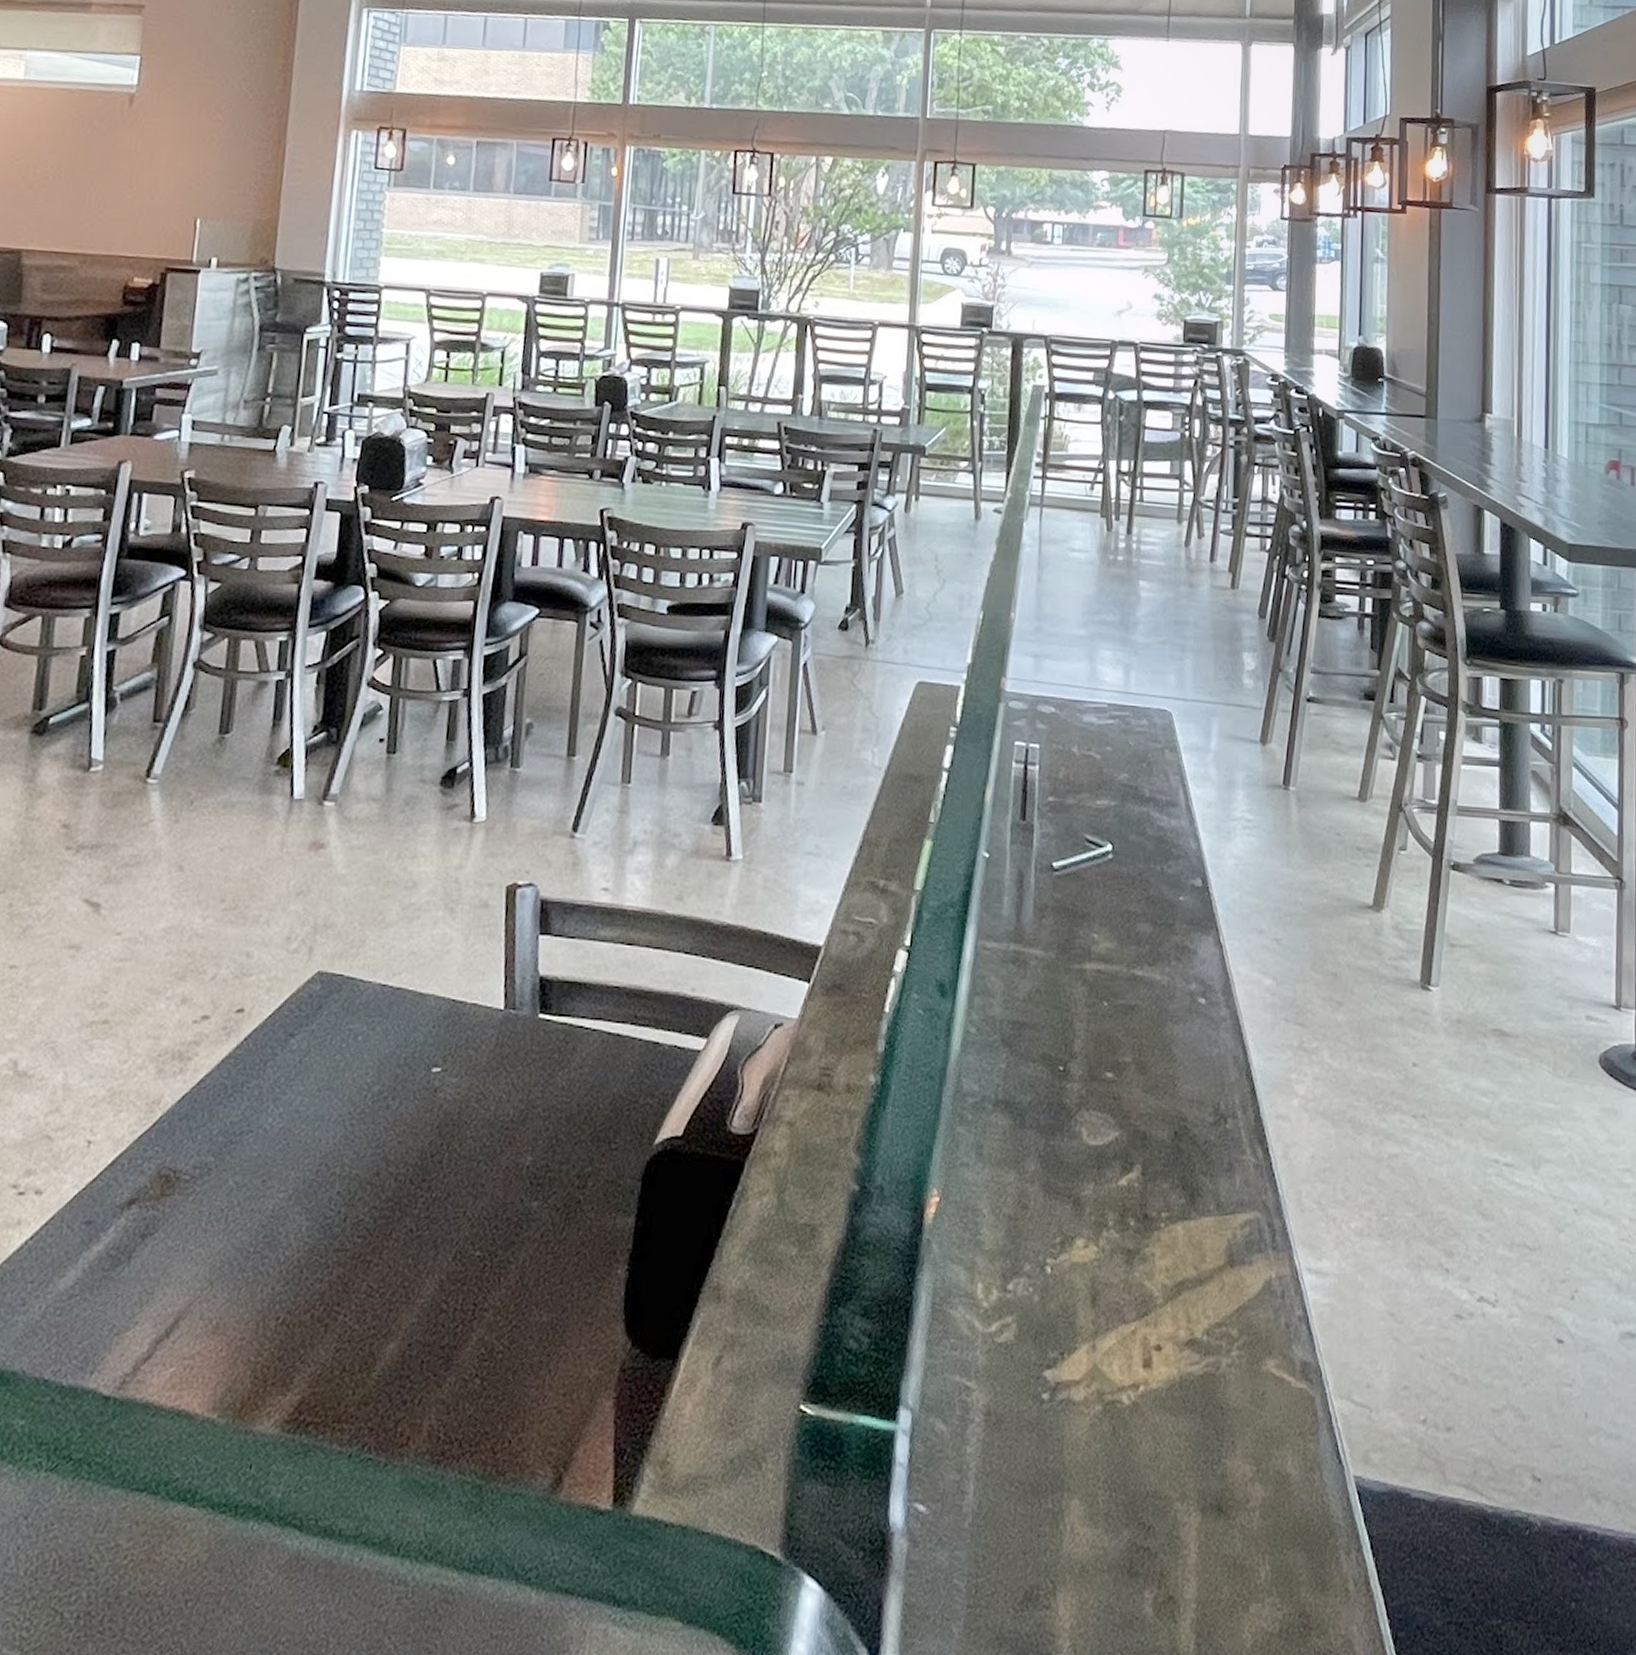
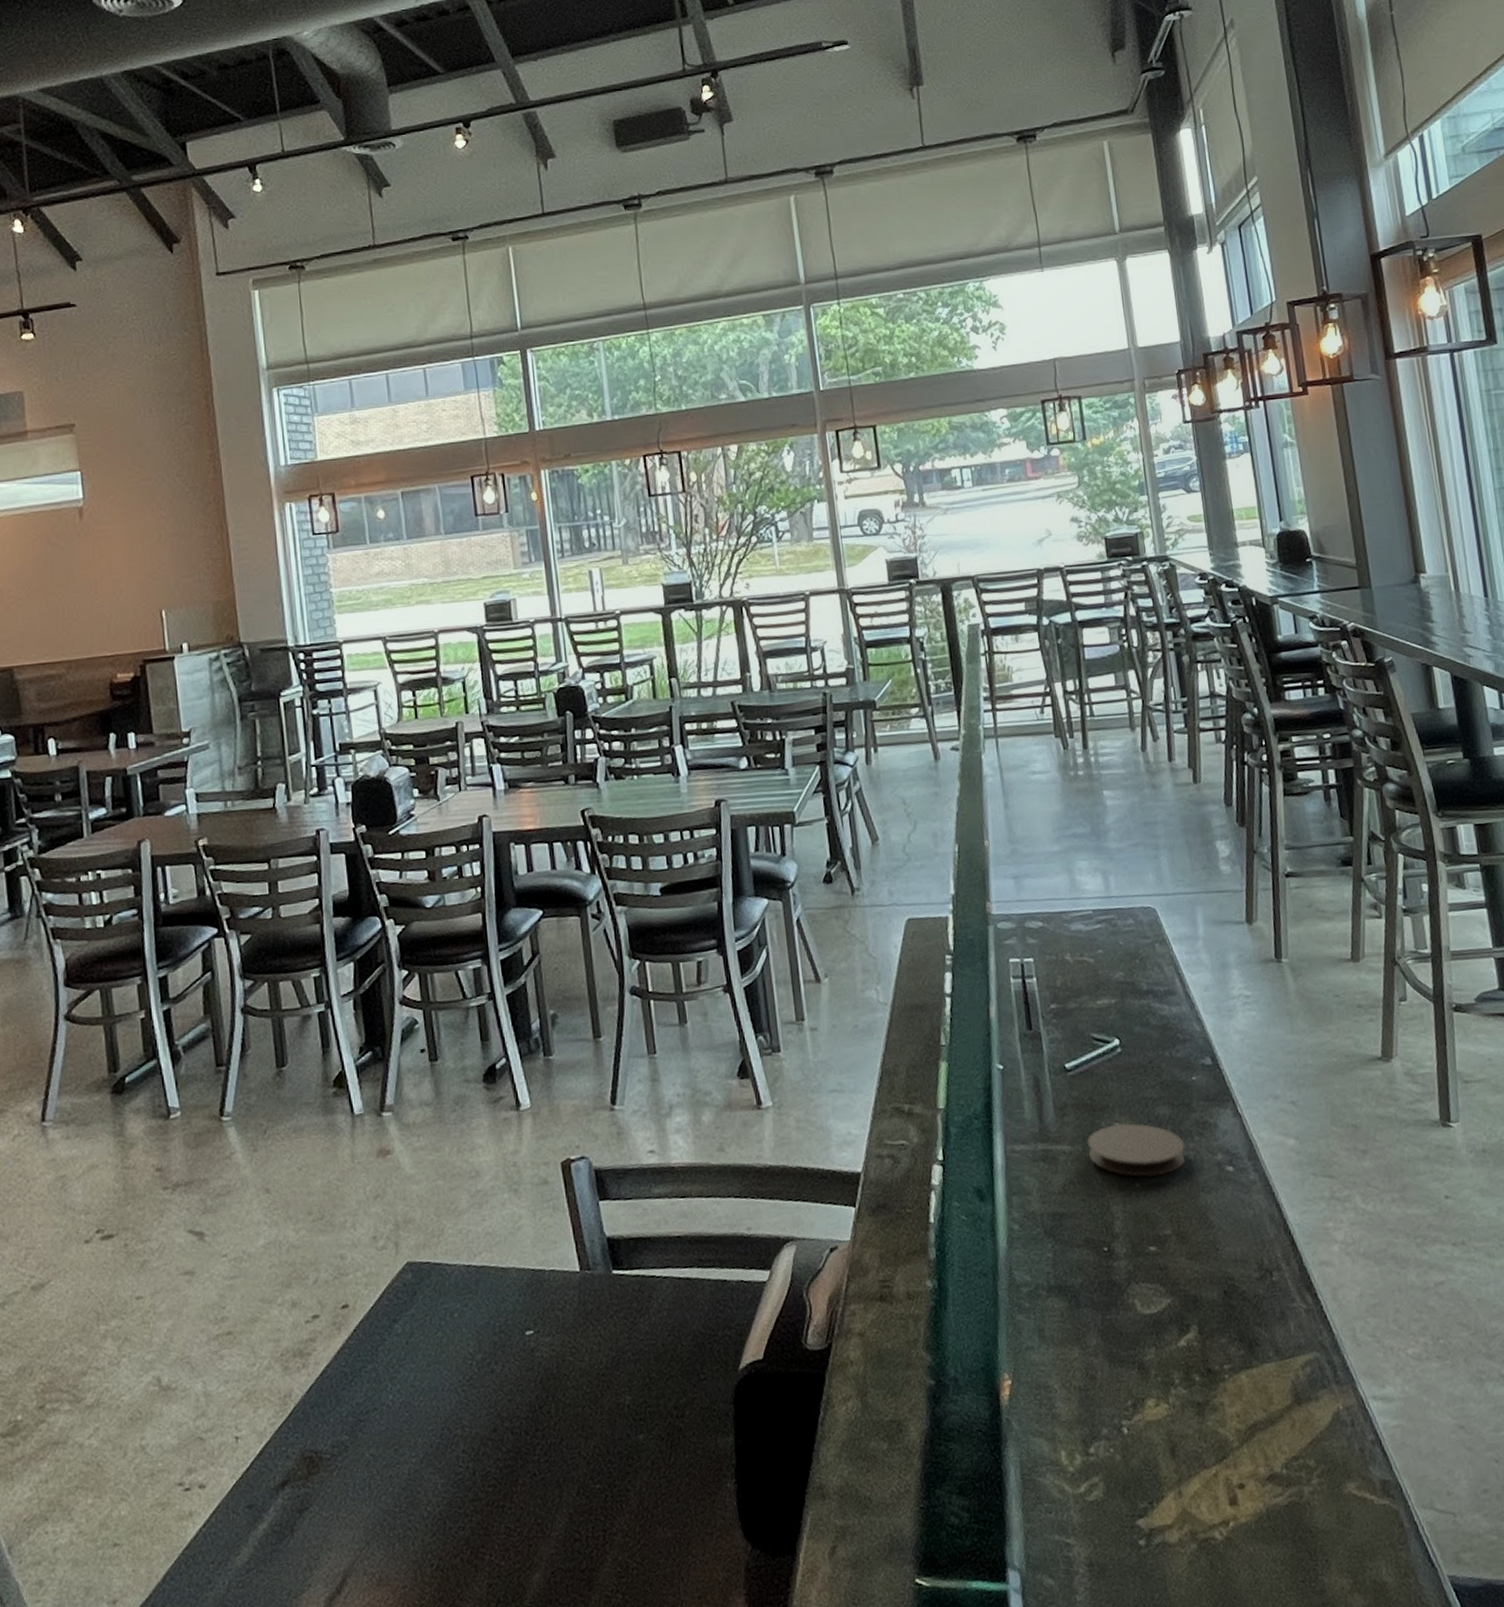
coaster: none [1060,936,1160,998] -> present [1087,1123,1186,1178]

